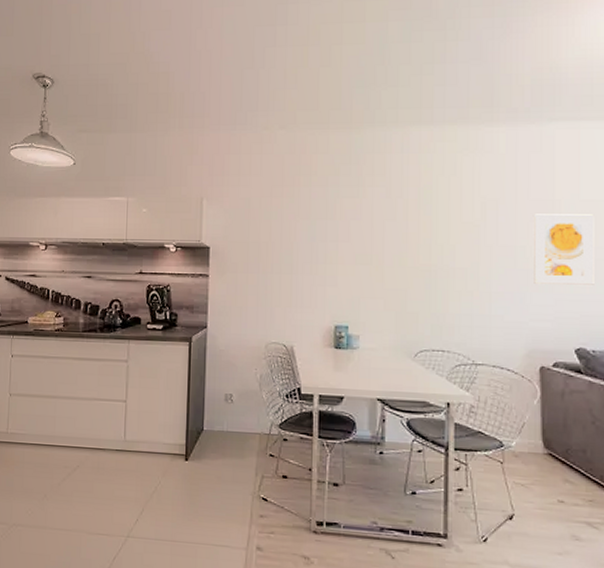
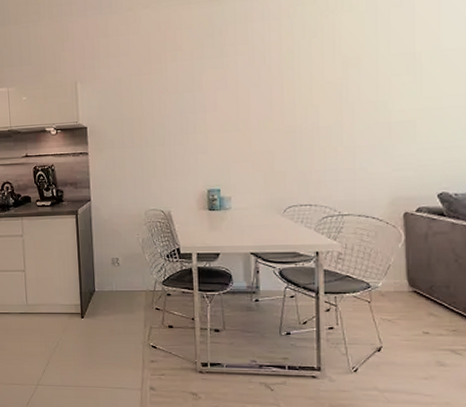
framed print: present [533,214,595,285] -> none [394,63,456,135]

